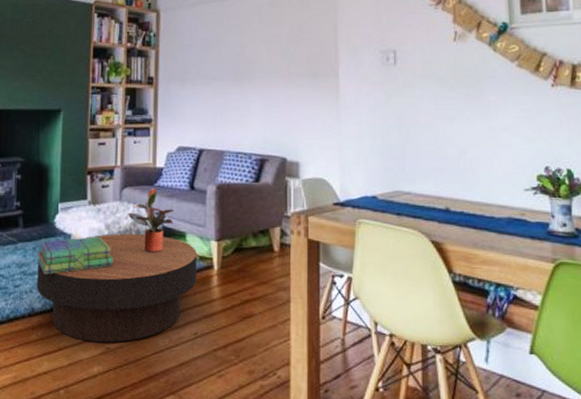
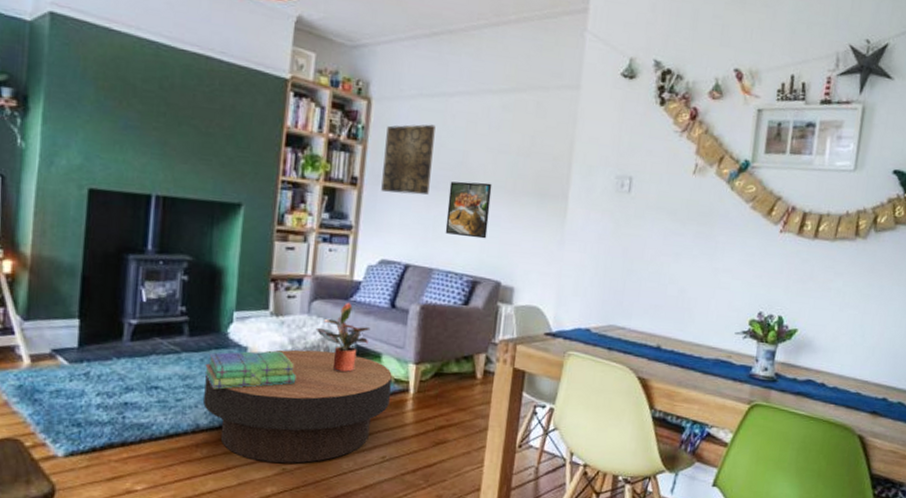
wall art: none [174,26,215,88] -> present [381,124,436,195]
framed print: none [231,70,269,120] -> present [445,181,492,239]

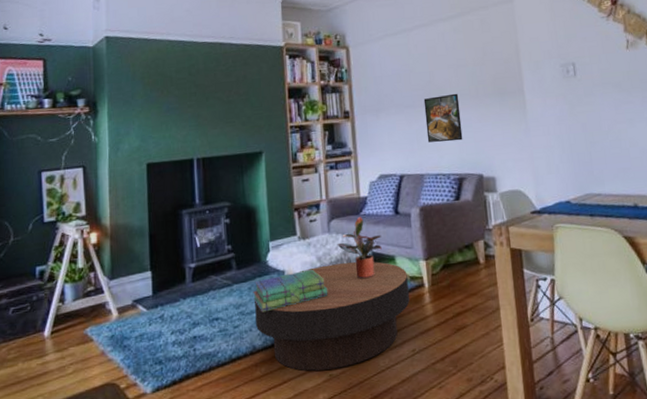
wall art: present [381,124,436,195] -> none [365,56,408,119]

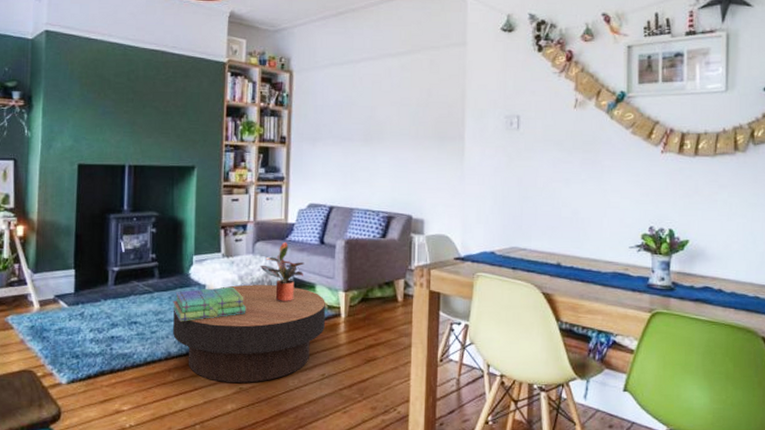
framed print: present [423,93,463,143] -> none [361,132,398,180]

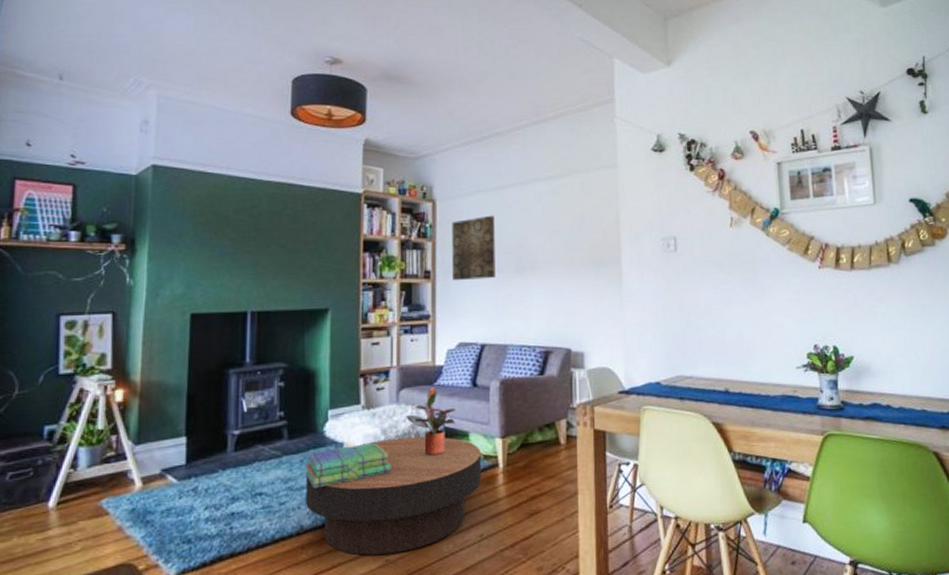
wall art: none [306,87,347,147] -> present [452,215,495,281]

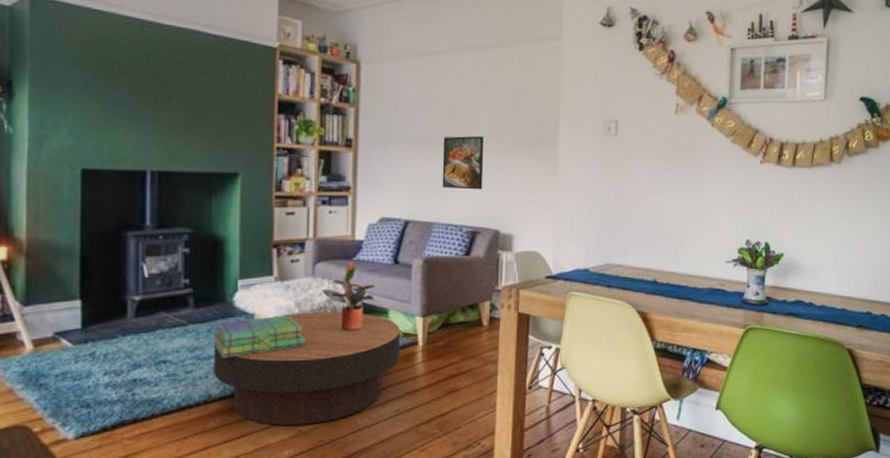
wall art: present [452,215,495,281] -> none [376,83,425,152]
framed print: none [513,260,553,312] -> present [442,135,484,190]

